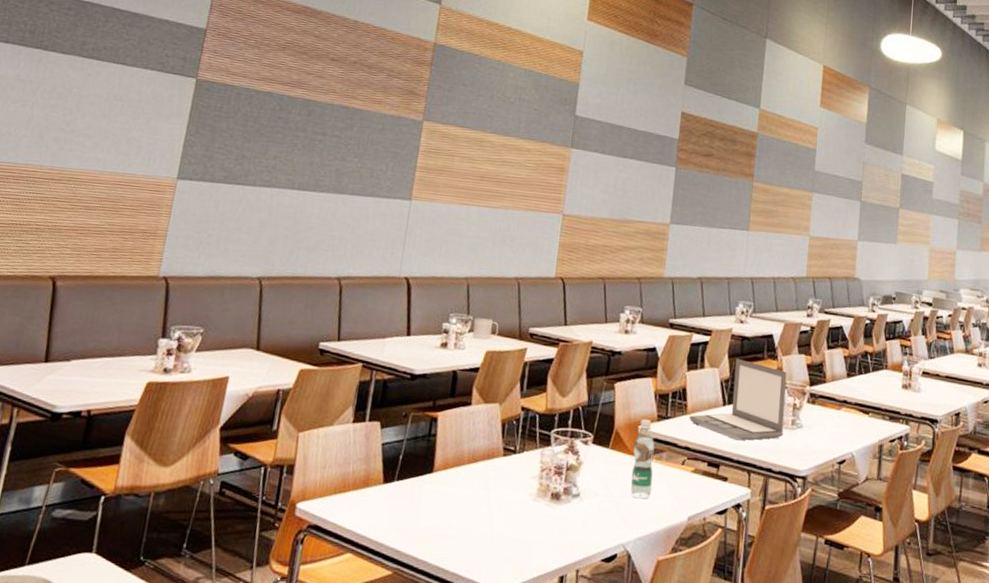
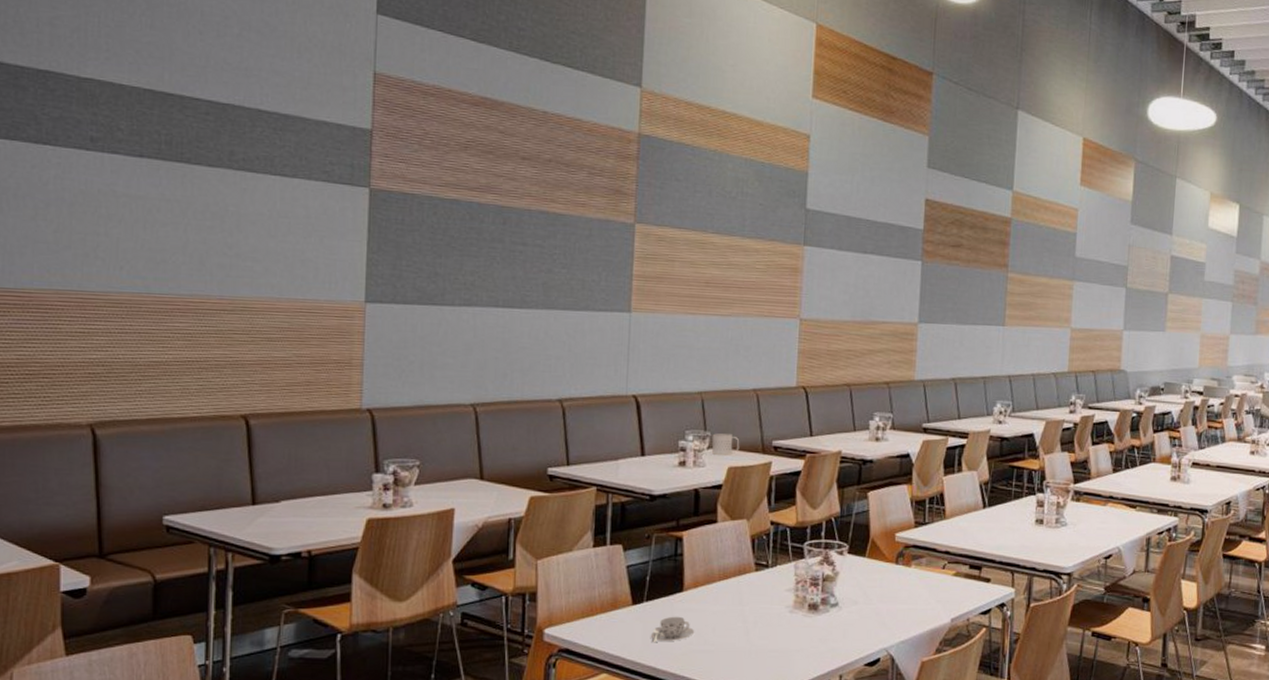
teacup: none [397,497,441,525] -> present [650,616,695,643]
bottle: present [630,419,655,499] -> none [890,527,913,604]
laptop: present [690,358,787,441] -> none [949,459,1050,542]

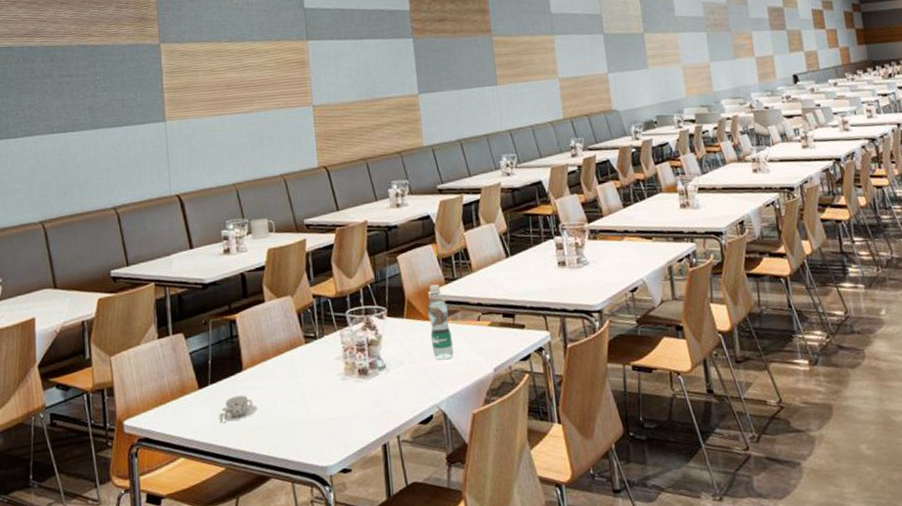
bottle: none [890,527,913,604] -> present [427,284,453,360]

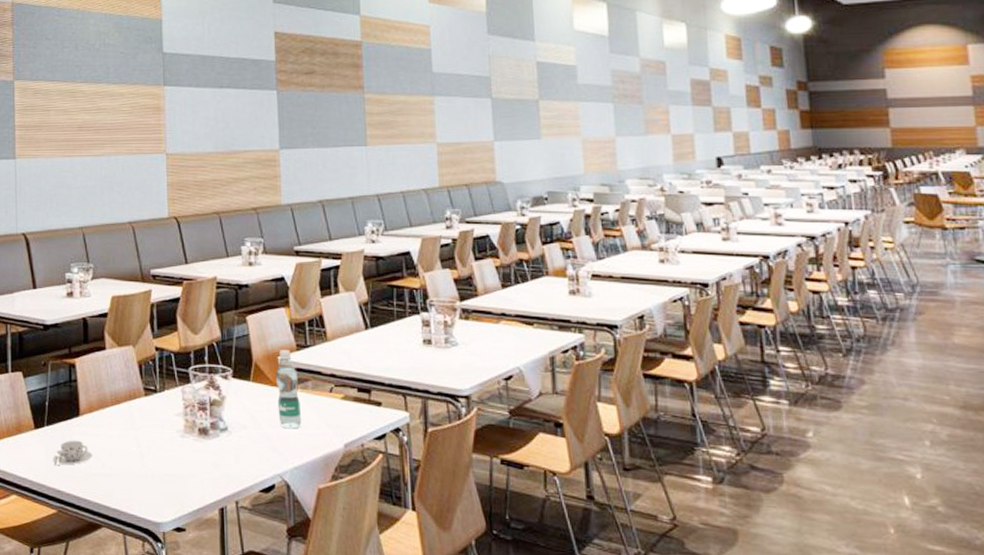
mug: present [249,218,276,241] -> none [94,265,121,286]

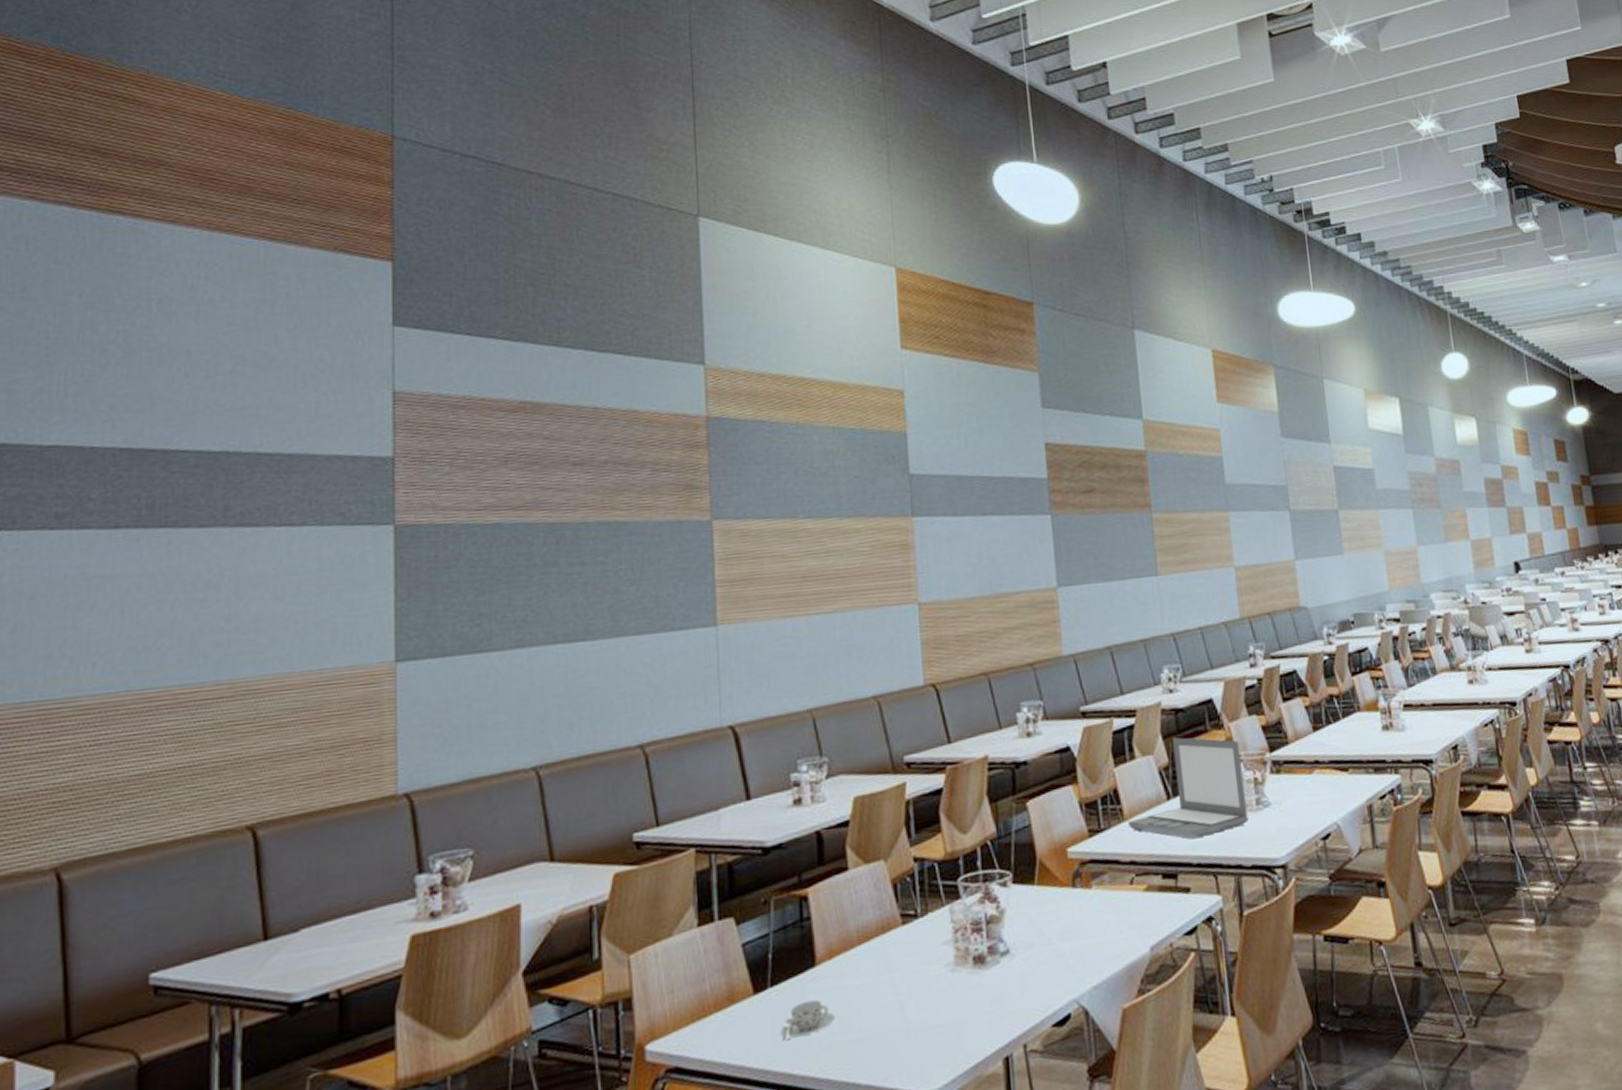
bottle: present [275,350,301,429] -> none [1064,838,1098,939]
laptop: none [331,279,437,364] -> present [1129,737,1248,840]

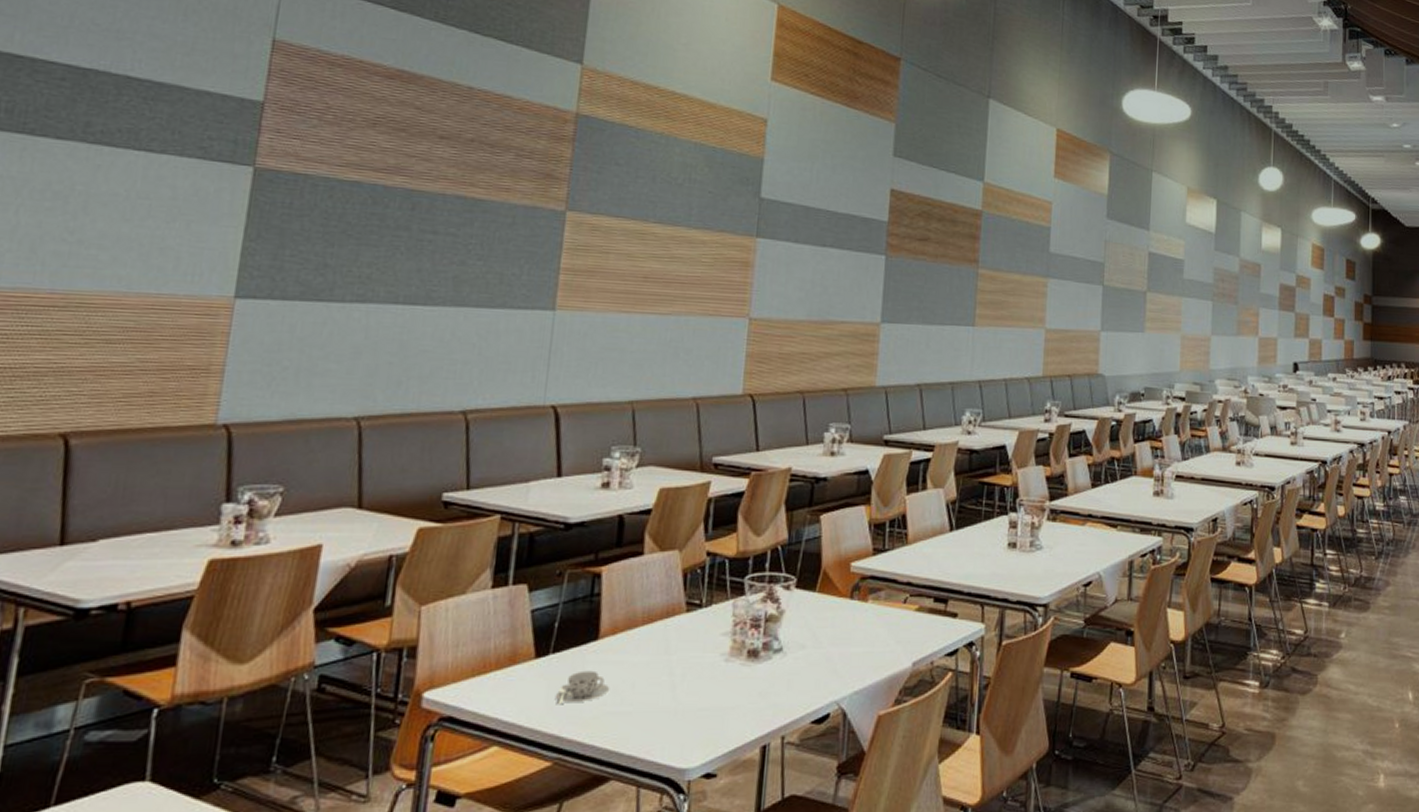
laptop: present [1129,737,1248,840] -> none [911,475,1023,570]

